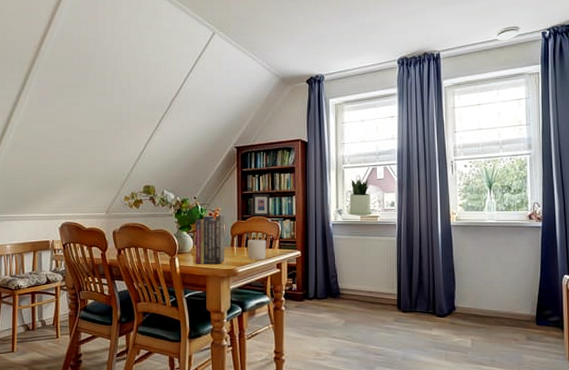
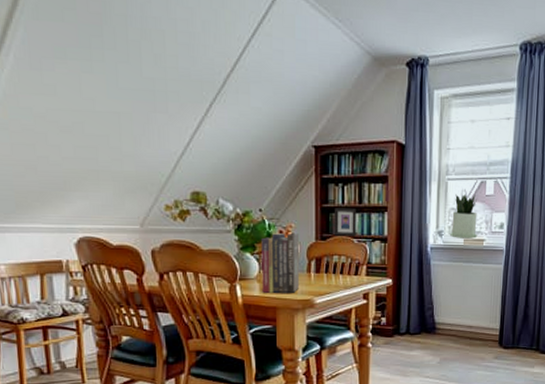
mug: present [248,239,267,260] -> none [328,263,352,290]

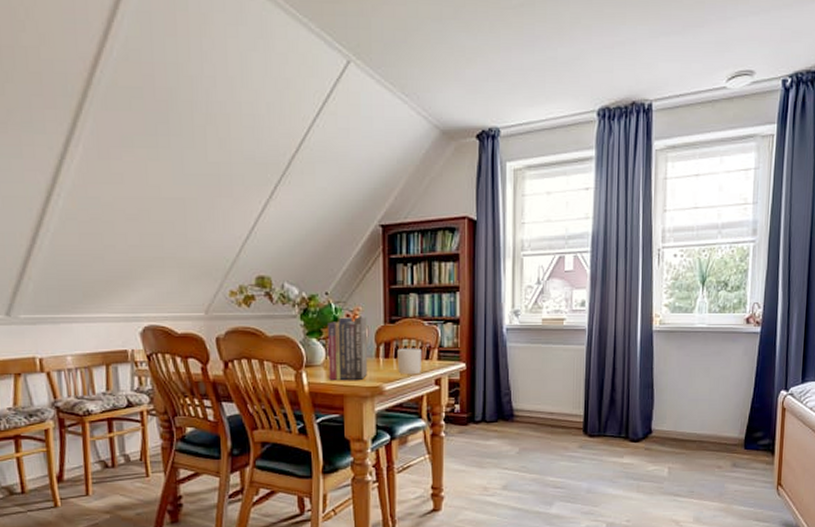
mug: none [328,263,352,290] -> present [397,348,422,375]
picture frame: present [335,208,356,236] -> none [404,289,426,318]
planter: present [449,194,478,239] -> none [526,271,557,318]

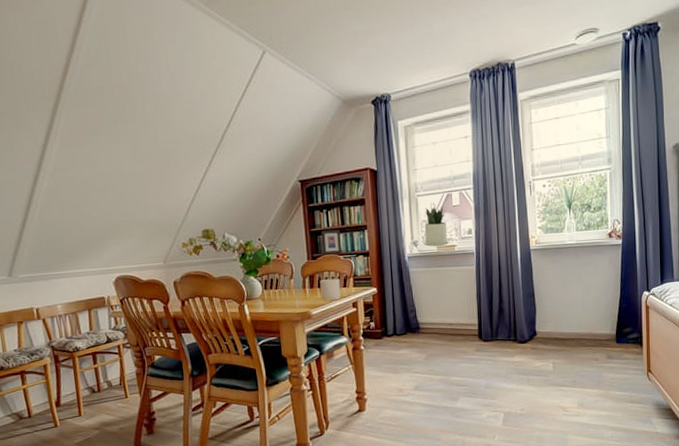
books: present [328,317,368,380] -> none [262,256,298,310]
picture frame: none [404,289,426,318] -> present [322,229,342,255]
planter: none [526,271,557,318] -> present [423,206,449,247]

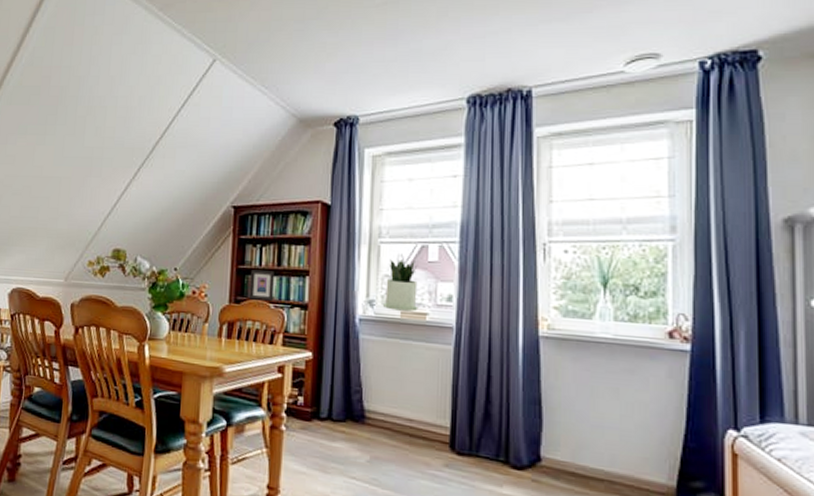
mug: present [320,278,341,301] -> none [239,329,267,360]

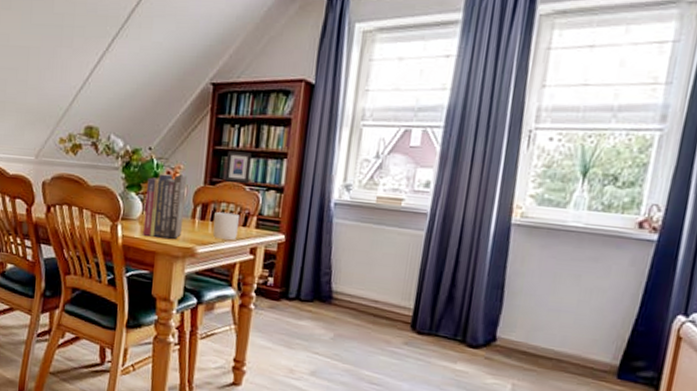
books: none [170,293,213,359] -> present [143,174,188,239]
mug: none [239,329,267,360] -> present [212,211,241,241]
planter: present [382,259,419,312] -> none [358,143,398,197]

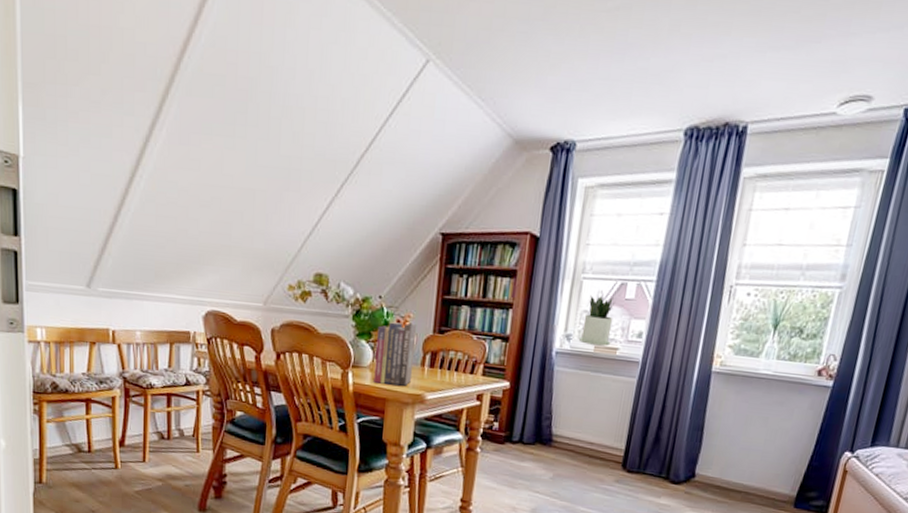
mug: present [212,211,241,241] -> none [441,359,468,388]
picture frame: present [225,151,252,183] -> none [453,300,479,332]
planter: none [358,143,398,197] -> present [578,295,614,347]

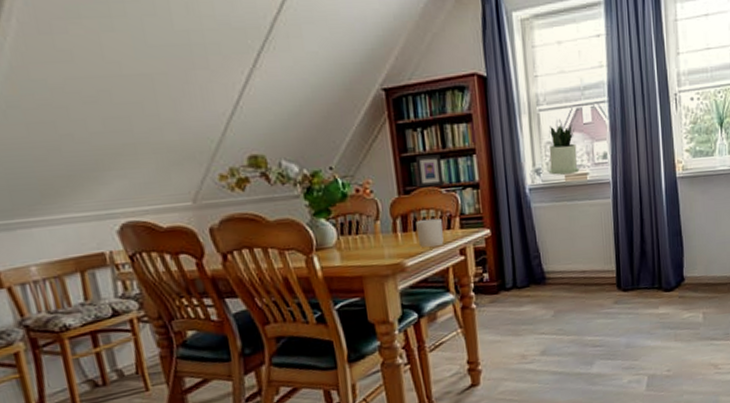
books: present [374,322,417,386] -> none [336,190,387,262]
mug: none [441,359,468,388] -> present [416,218,444,249]
picture frame: none [453,300,479,332] -> present [416,154,444,188]

